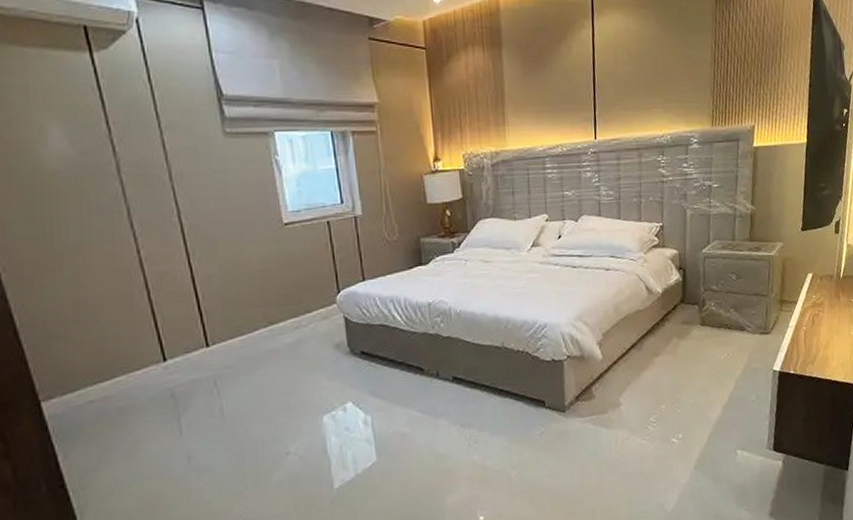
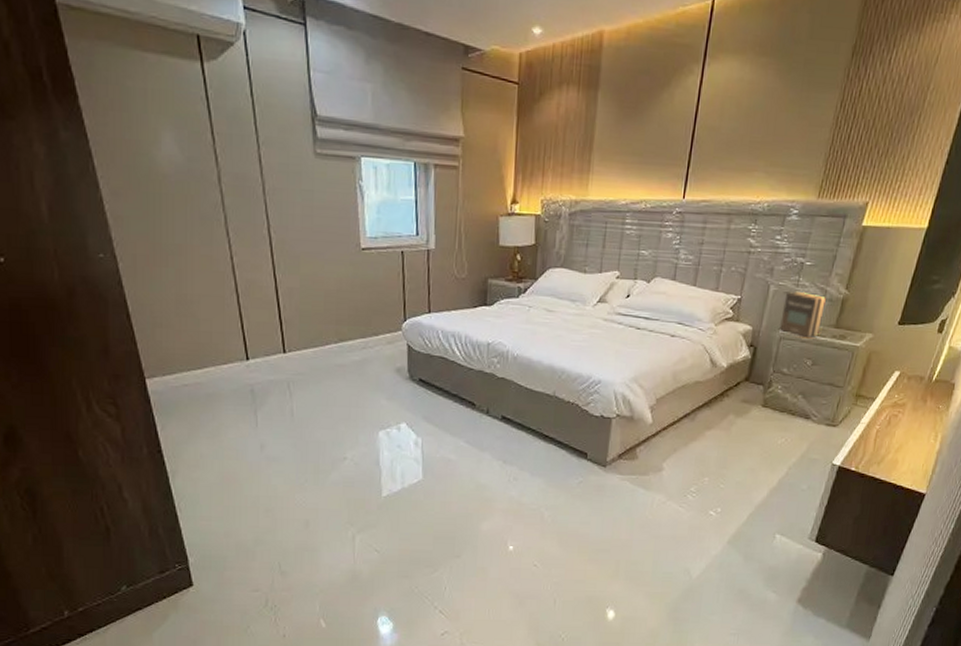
books: none [701,212,738,255] -> present [780,291,826,339]

